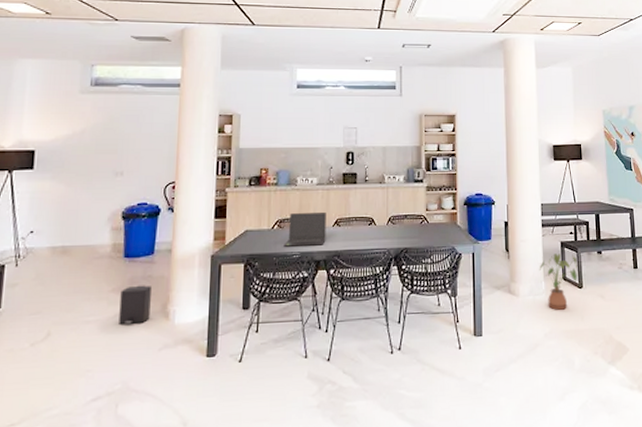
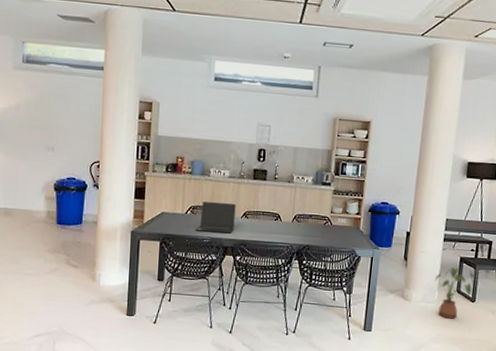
pedal bin: present [119,285,151,326] -> none [54,249,80,282]

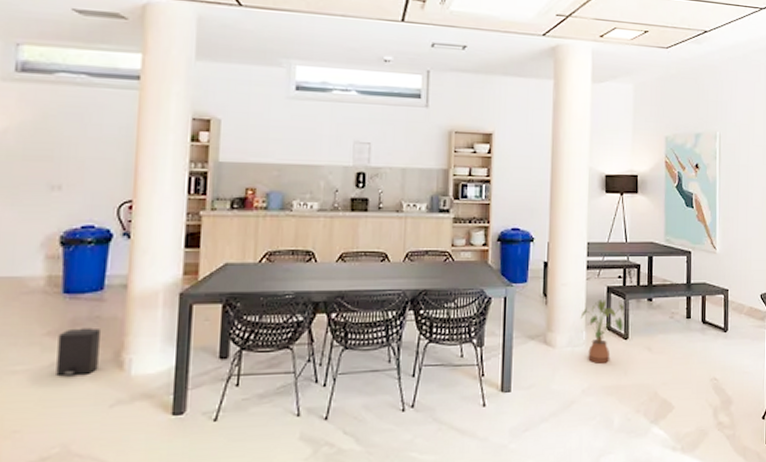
pedal bin: none [54,249,80,282] -> present [56,327,100,377]
laptop: present [195,201,236,234] -> none [273,243,329,285]

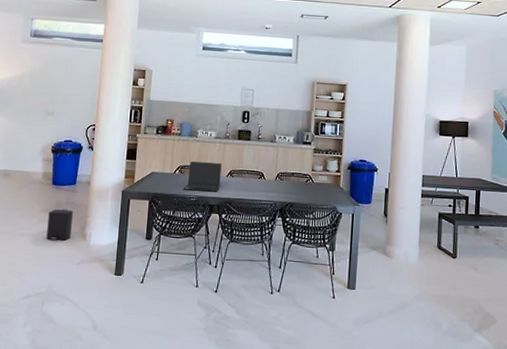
laptop: none [273,243,329,285] -> present [183,161,222,192]
house plant: present [580,300,625,363] -> none [415,223,454,276]

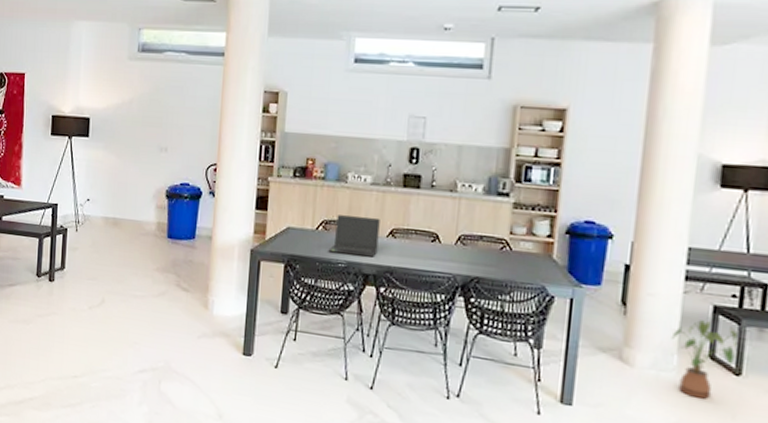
pedal bin: present [46,209,73,241] -> none [162,268,192,308]
house plant: none [415,223,454,276] -> present [671,320,738,399]

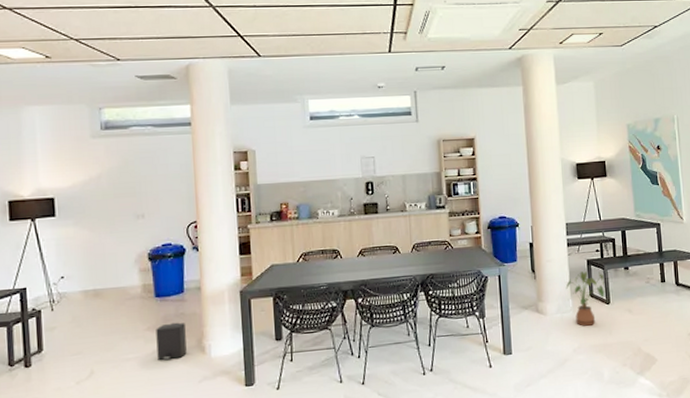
pedal bin: none [162,268,192,308] -> present [156,322,187,361]
laptop: present [328,215,380,258] -> none [310,243,352,279]

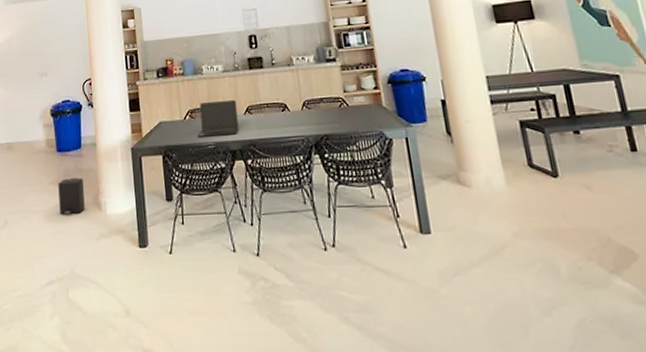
laptop: none [310,243,352,279] -> present [197,99,239,137]
house plant: present [565,271,605,326] -> none [493,135,549,204]

